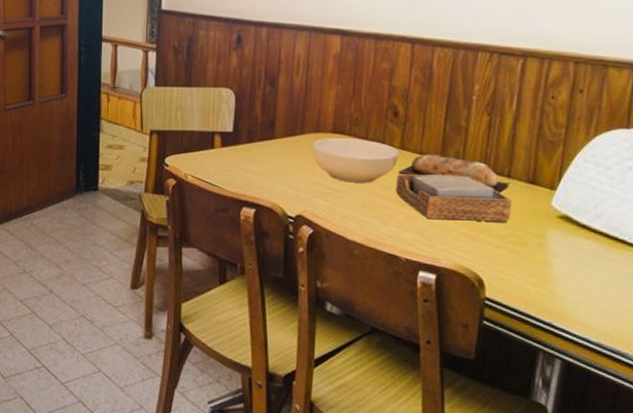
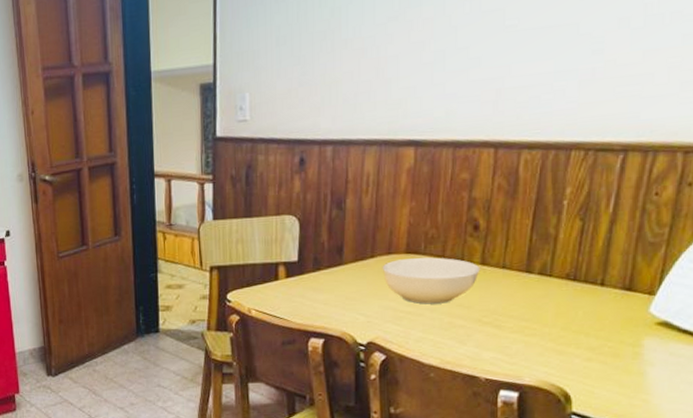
napkin holder: present [395,174,512,222] -> none [474,287,604,336]
bread loaf: present [399,155,510,193] -> none [479,268,603,303]

